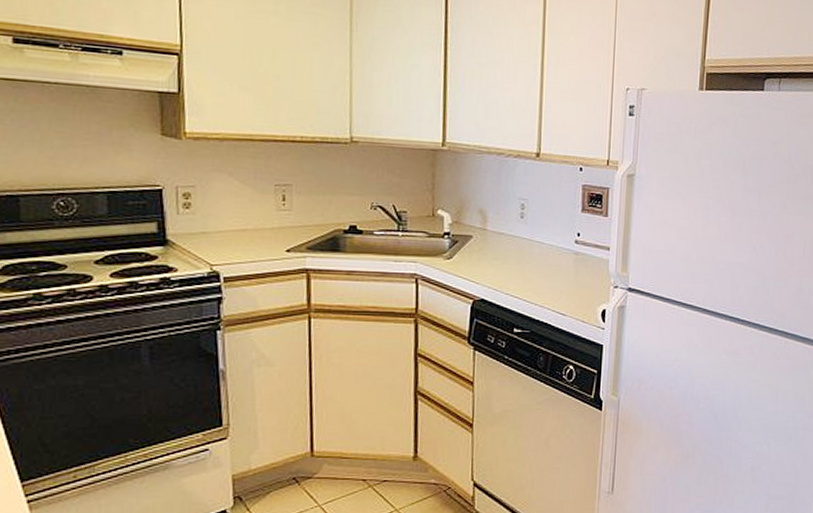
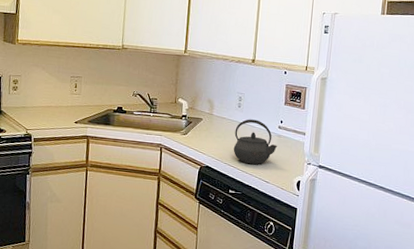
kettle: none [516,233,575,293] -> present [233,119,278,165]

